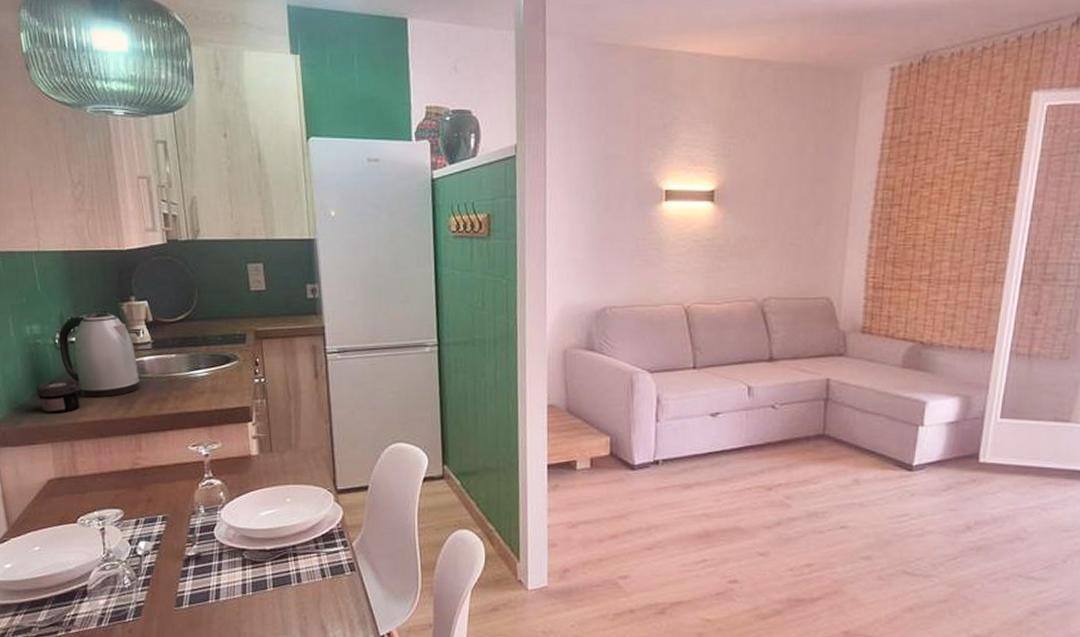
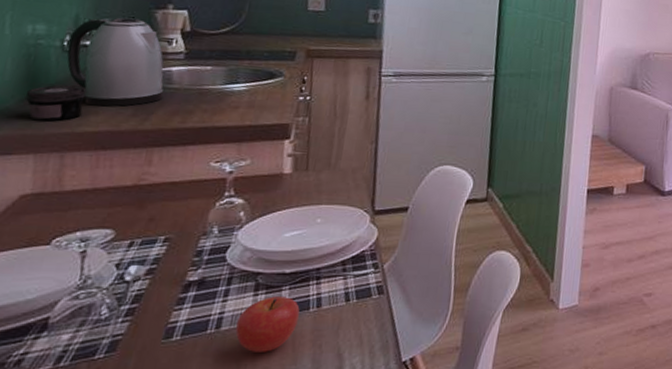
fruit: none [232,571,283,622] -> present [235,296,300,352]

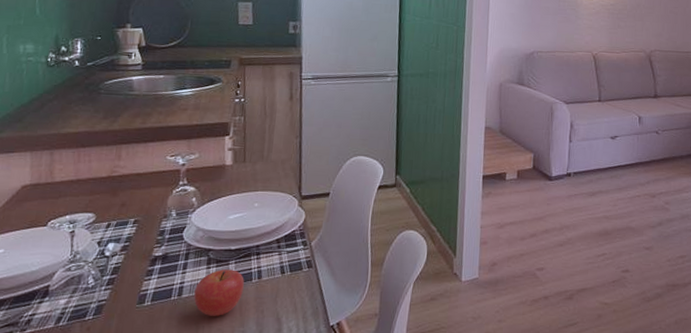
jar: present [26,85,86,123] -> none [22,94,67,126]
kettle: present [66,17,164,107] -> none [50,36,127,112]

